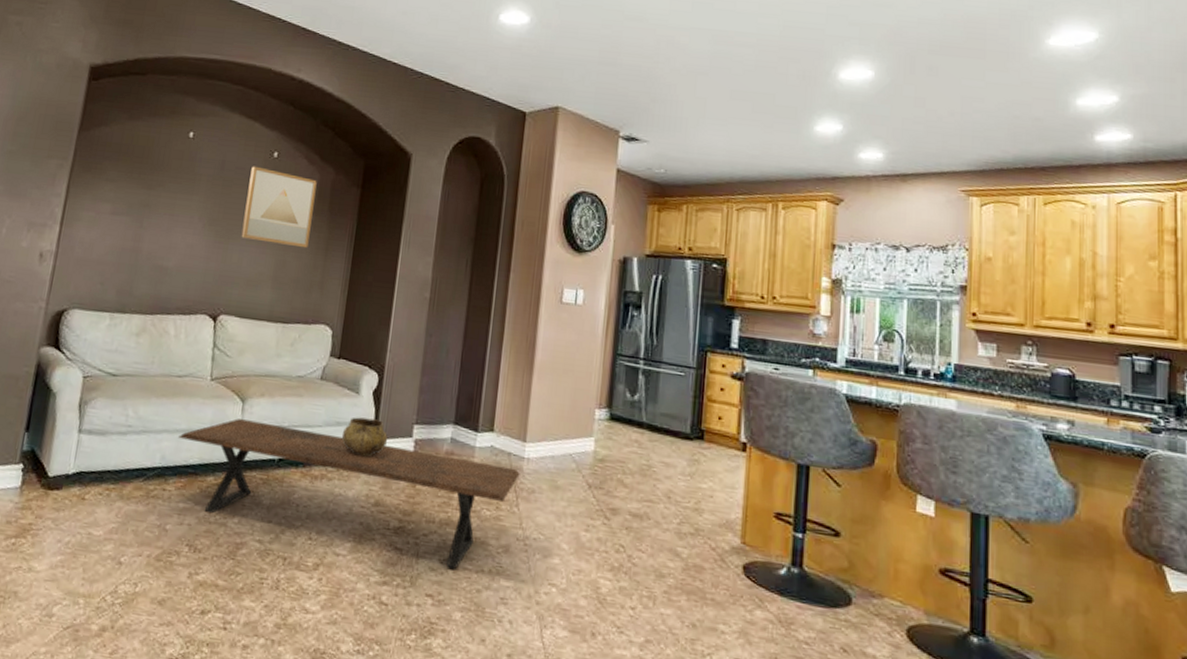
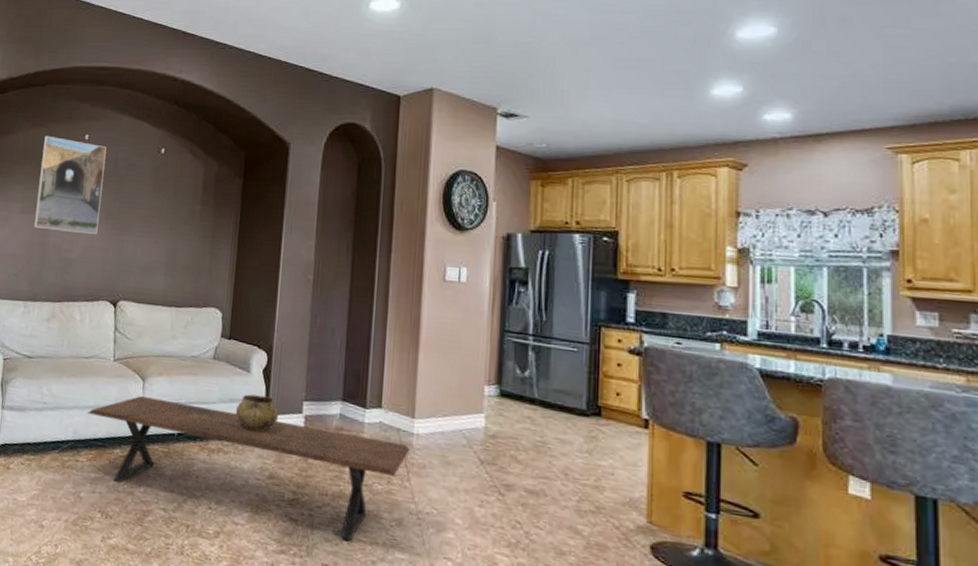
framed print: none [126,130,213,241] -> present [34,135,107,234]
wall art: present [241,166,317,249] -> none [135,162,202,237]

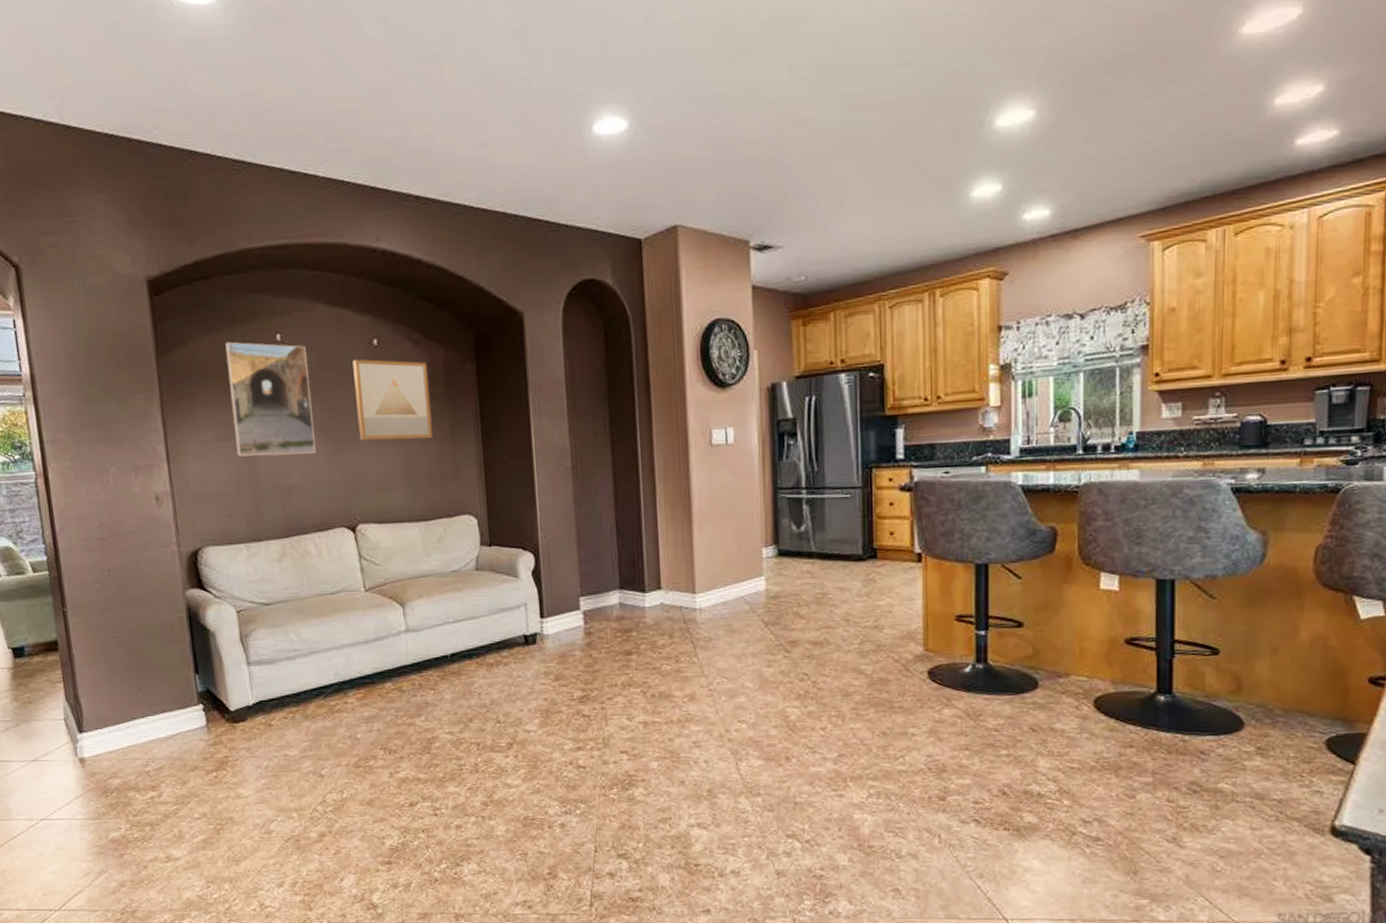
coffee table: present [87,396,410,541] -> none [347,620,695,724]
wall art: none [135,162,202,237] -> present [352,359,433,441]
decorative bowl: present [235,394,278,432] -> none [508,599,555,637]

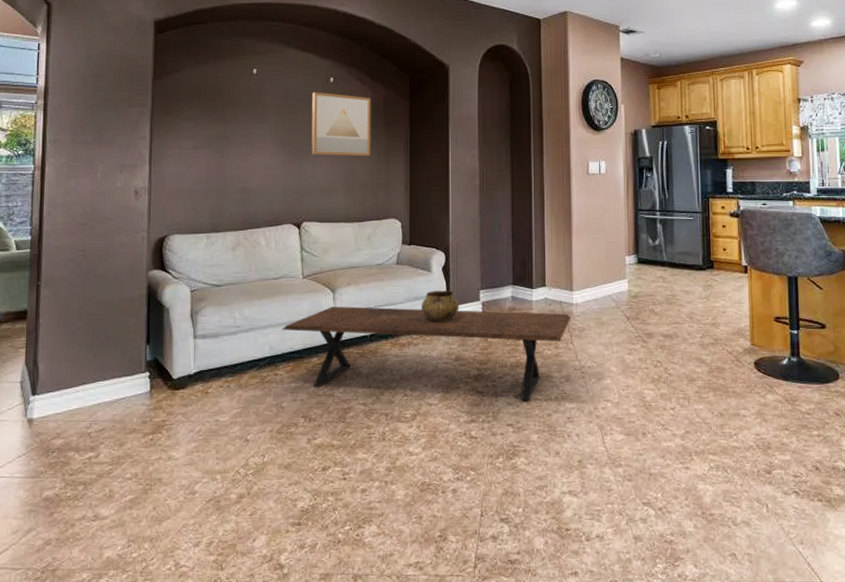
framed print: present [225,341,316,457] -> none [209,72,276,163]
coffee table: none [347,620,695,724] -> present [282,306,571,401]
decorative bowl: none [508,599,555,637] -> present [420,290,459,322]

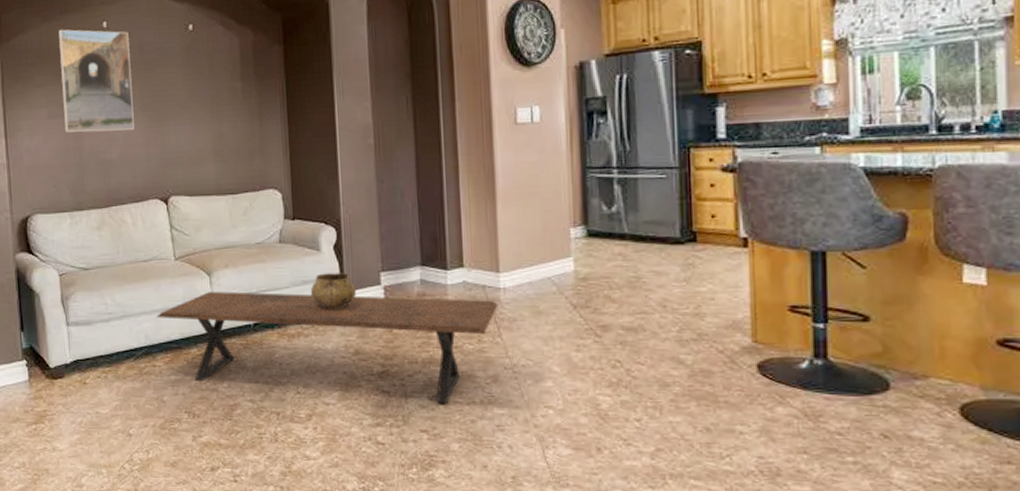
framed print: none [209,72,276,163] -> present [59,29,134,133]
wall art: present [311,92,371,157] -> none [170,43,241,118]

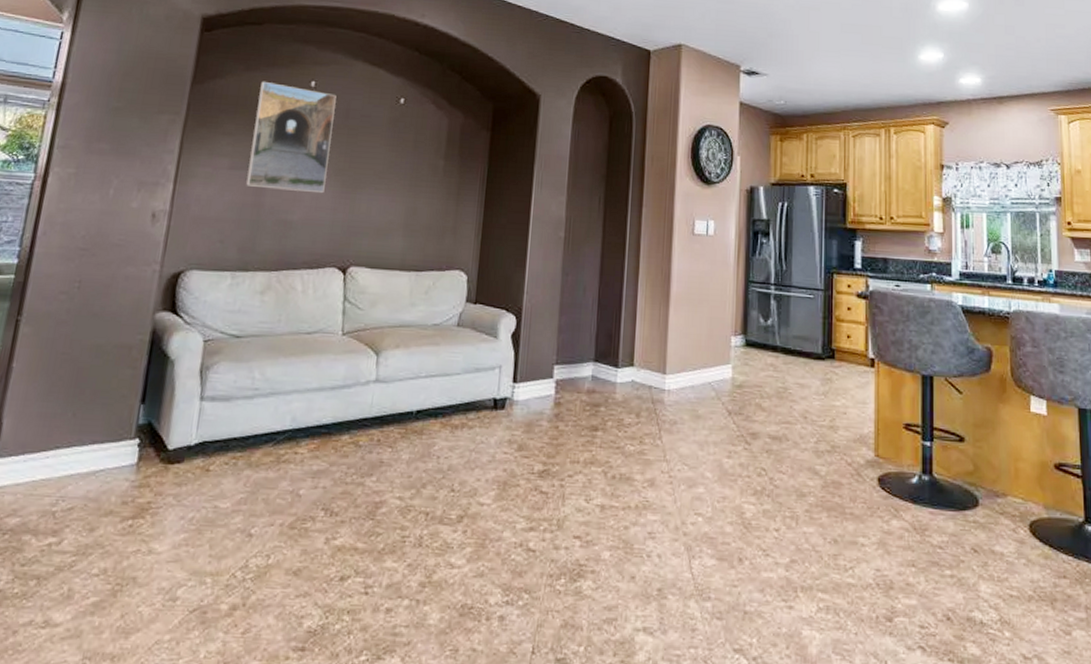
coffee table: present [157,292,498,404] -> none [309,373,662,508]
decorative bowl: present [310,273,356,310] -> none [481,362,528,402]

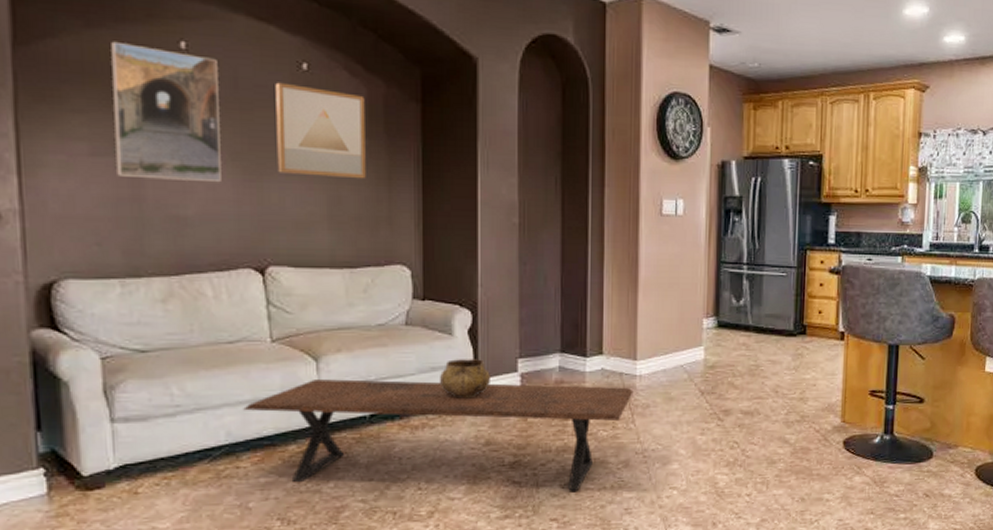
coffee table: none [309,373,662,508] -> present [243,379,634,491]
wall art: none [369,113,446,194] -> present [275,82,366,179]
decorative bowl: none [481,362,528,402] -> present [439,359,490,399]

